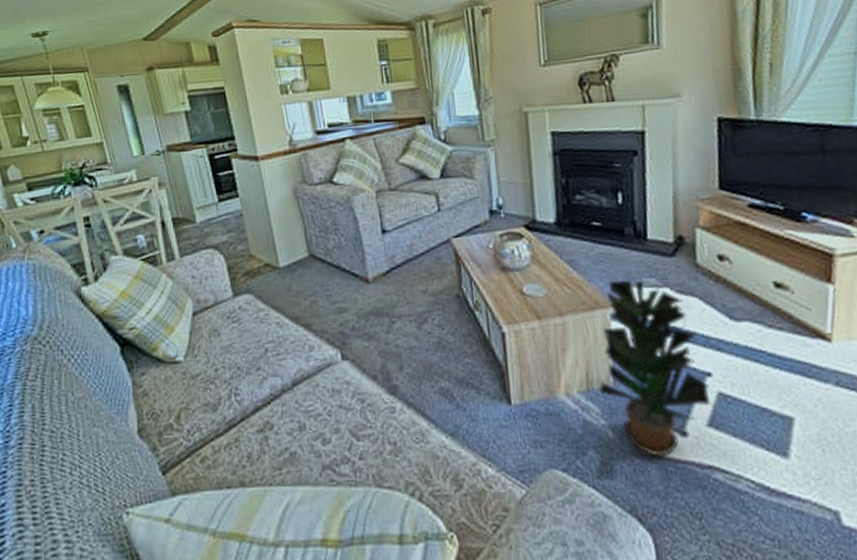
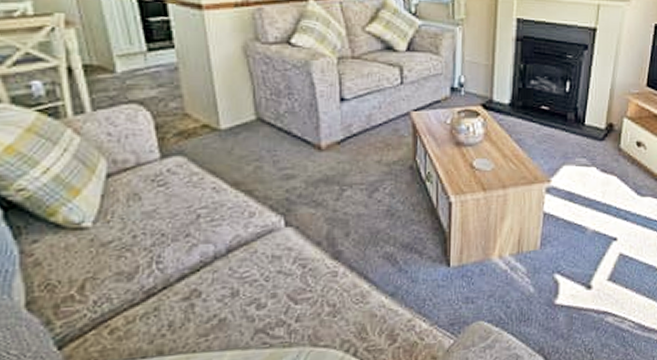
potted plant: present [599,280,711,457] -> none [528,158,613,307]

